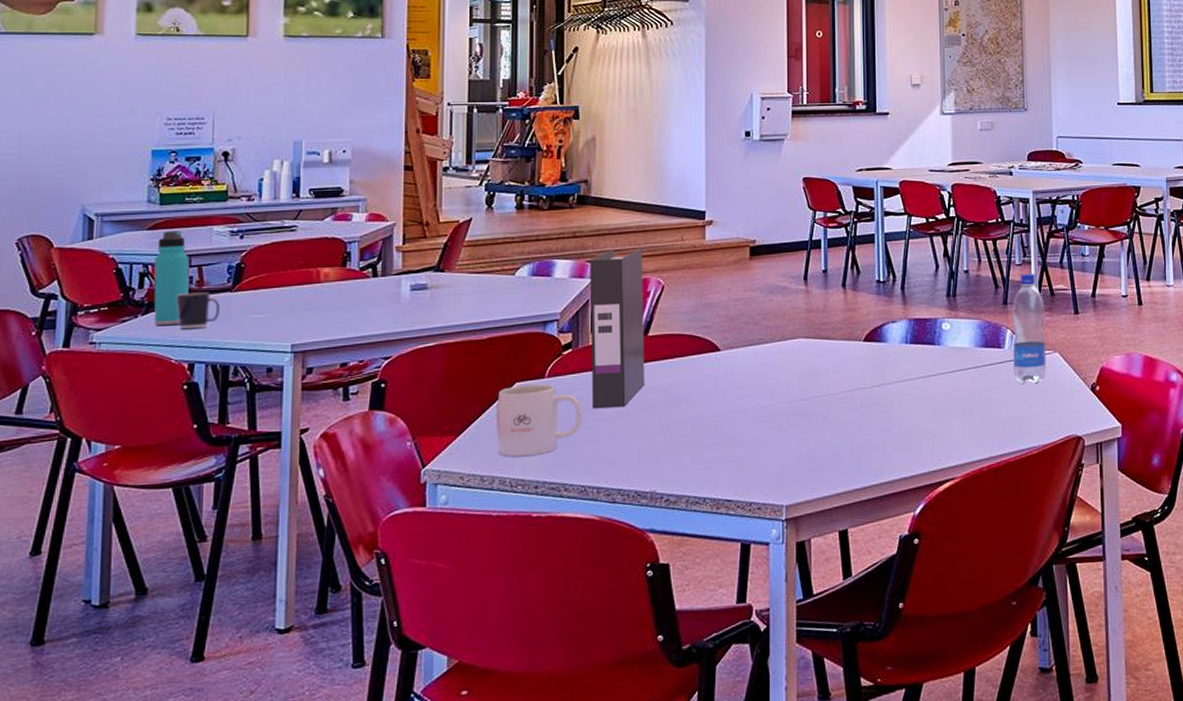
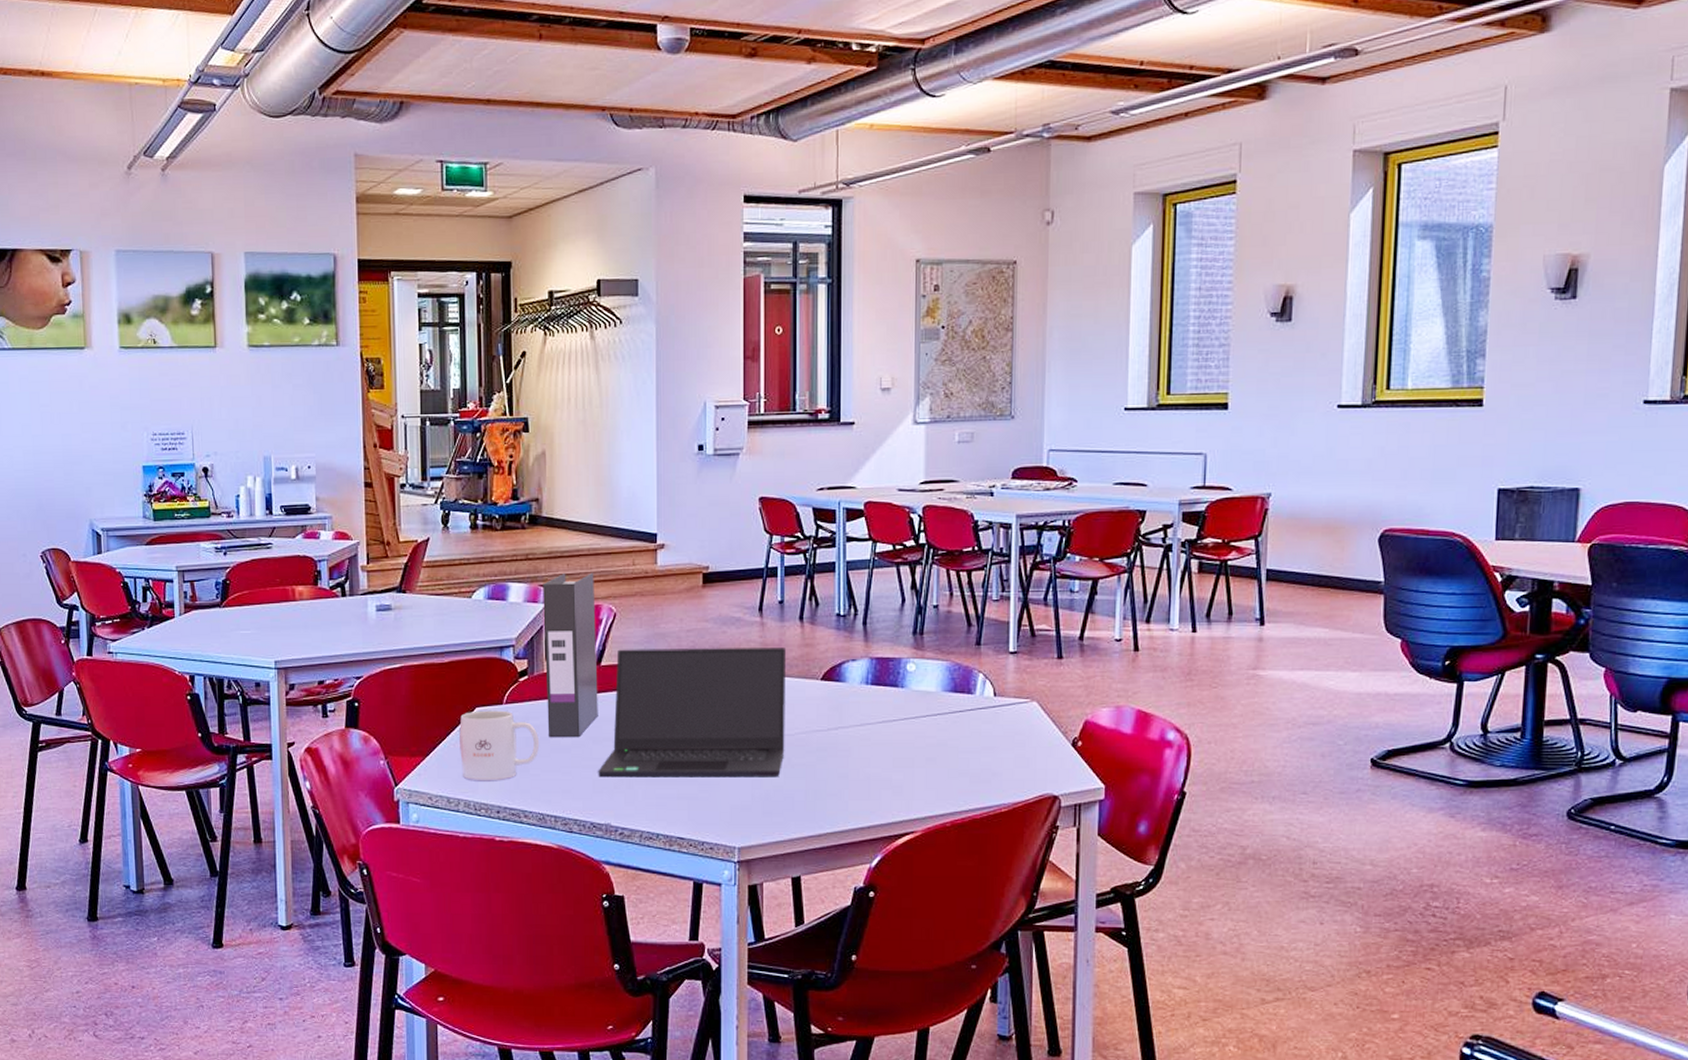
thermos bottle: present [153,231,189,326] -> none [153,546,184,639]
mug: present [176,292,221,329] -> none [174,607,213,643]
laptop: none [643,313,831,445] -> present [598,648,785,778]
bottle: present [1012,273,1047,384] -> none [984,611,1024,734]

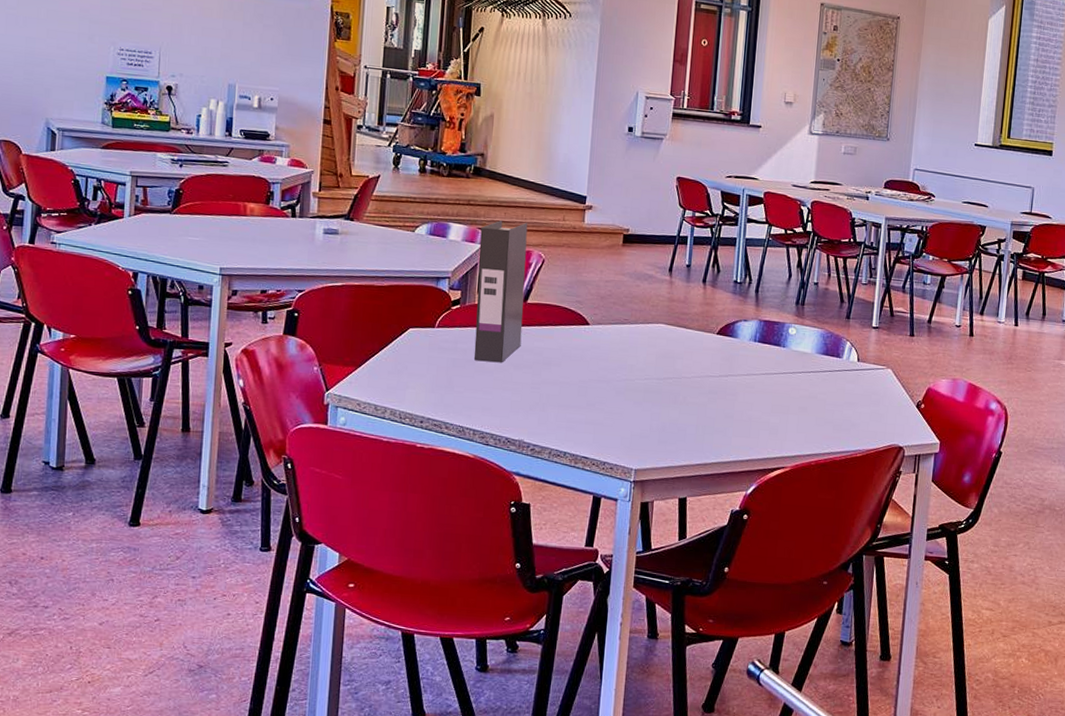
mug: present [459,710,540,781] -> none [390,331,466,395]
laptop: present [598,648,785,778] -> none [516,290,689,412]

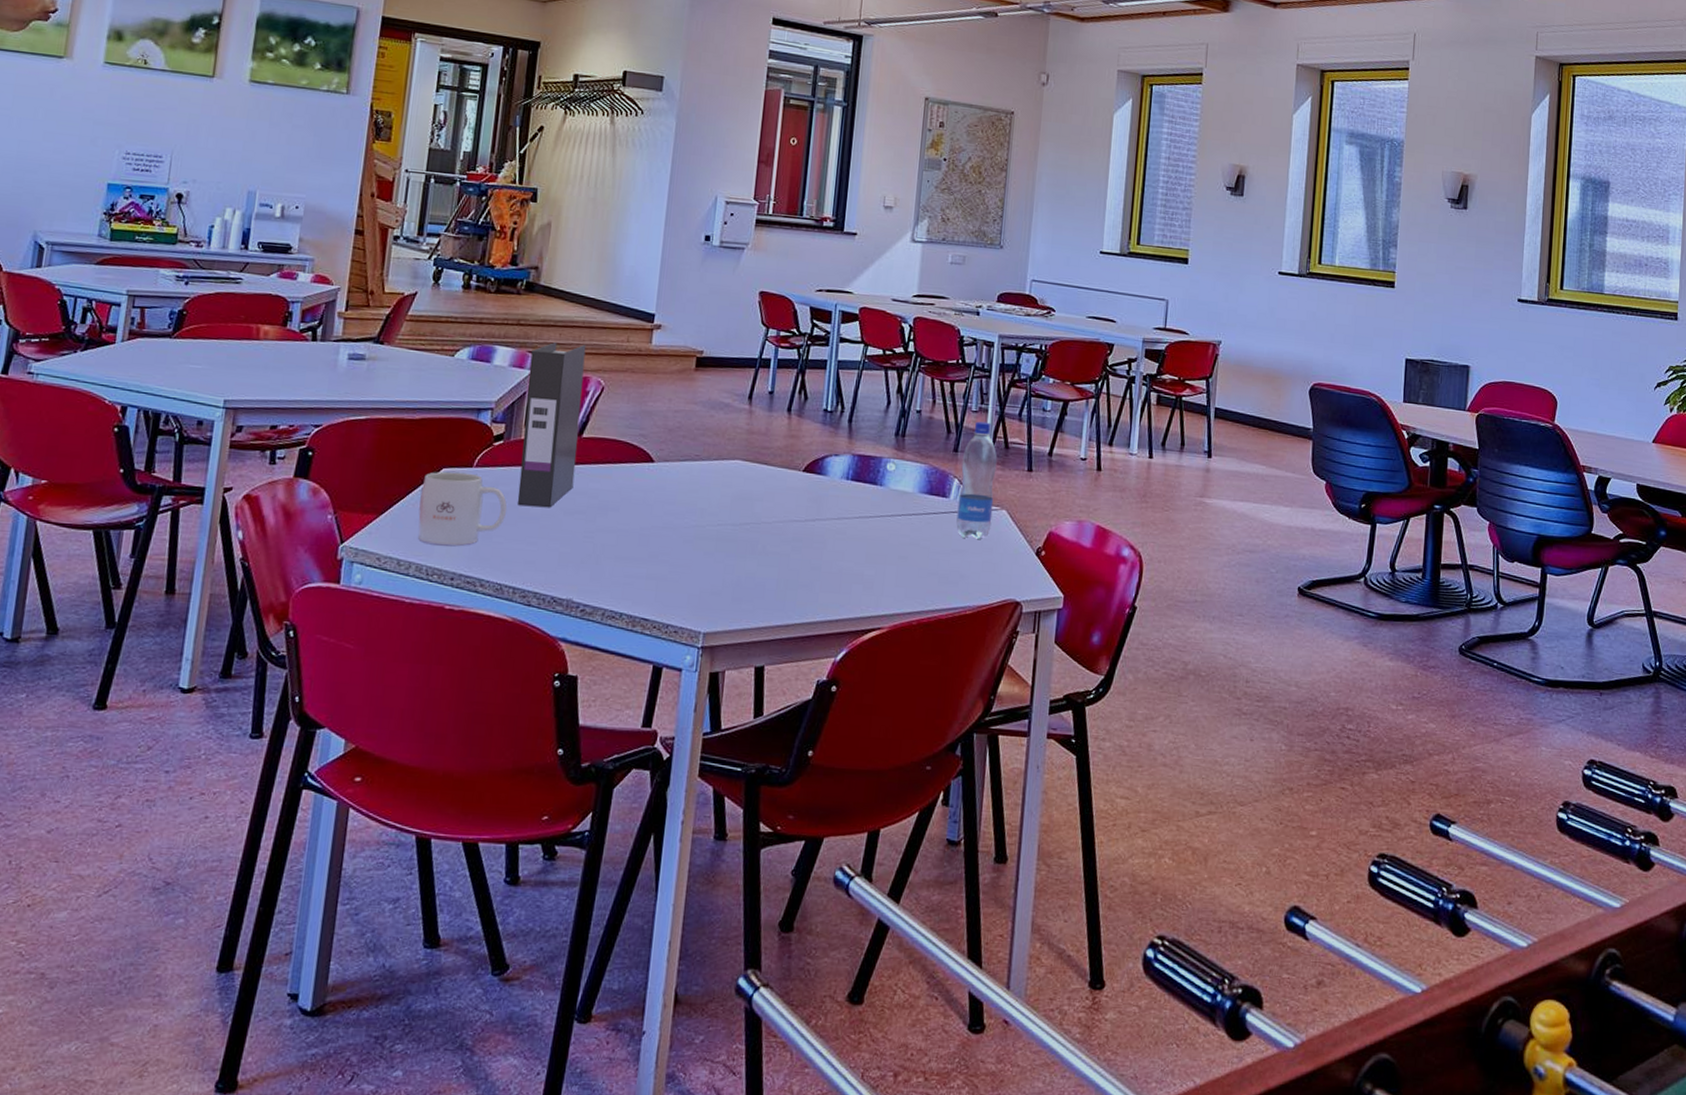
mug: none [390,331,466,395] -> present [418,471,508,547]
bottle: none [848,292,884,393] -> present [956,421,998,539]

